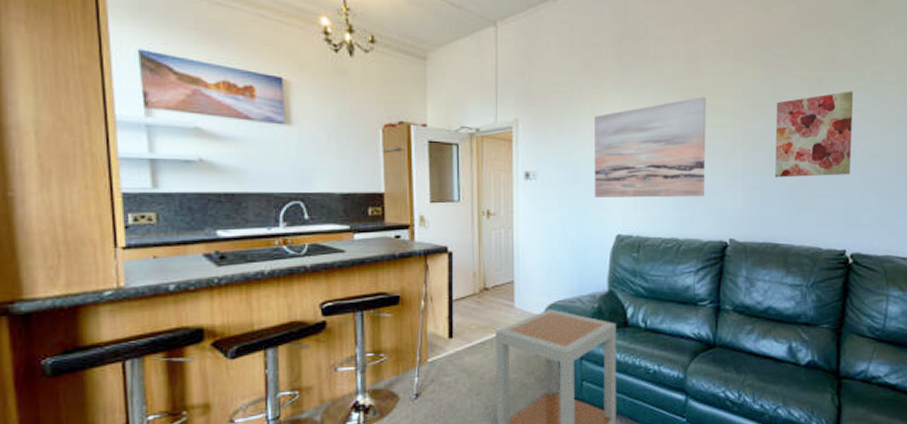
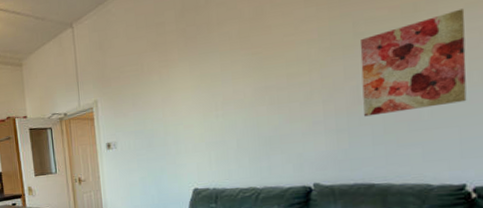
wall art: present [594,96,706,198] -> none [164,49,283,158]

